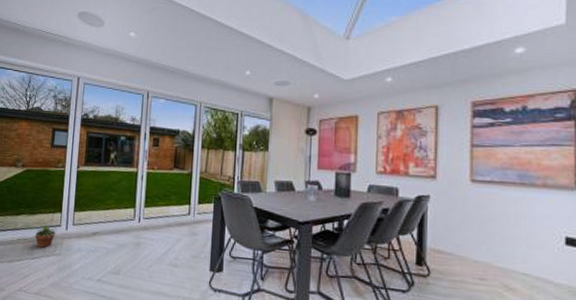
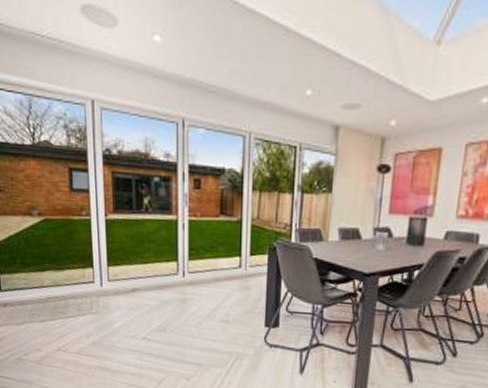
potted plant: present [33,222,59,248] -> none [64,278,92,306]

